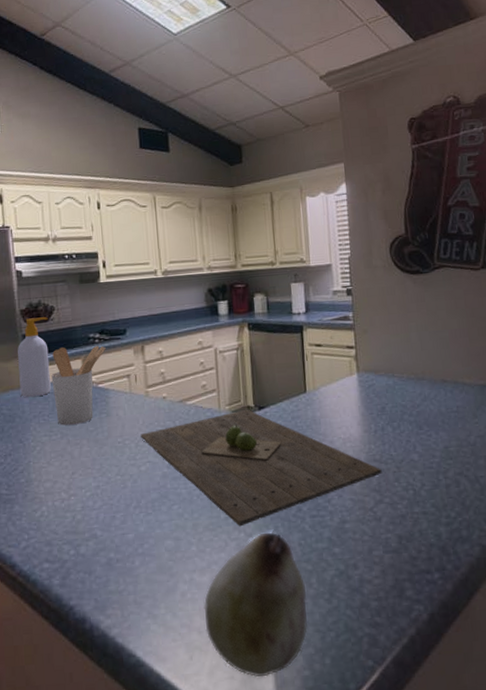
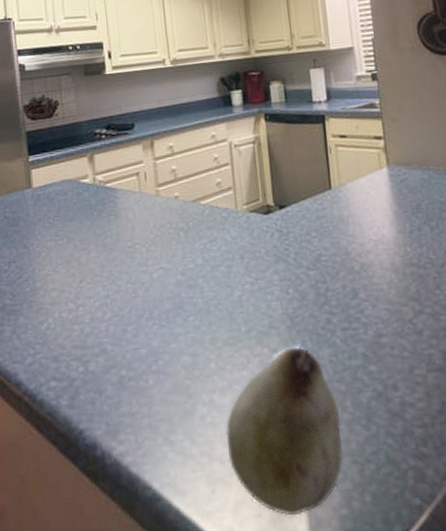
soap bottle: present [17,317,51,398] -> none [20,112,56,200]
utensil holder: present [51,346,106,426] -> none [56,142,113,229]
cutting board: present [140,409,382,527] -> none [152,208,421,341]

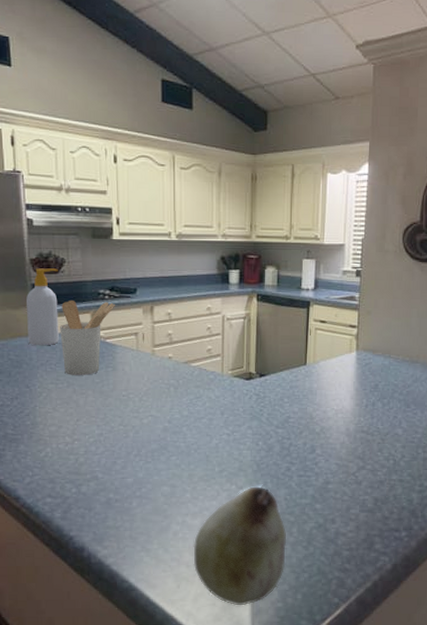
soap bottle: none [20,112,56,200] -> present [25,268,59,346]
utensil holder: none [56,142,113,229] -> present [60,299,115,375]

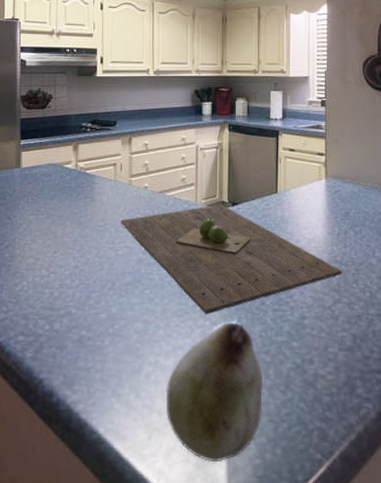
soap bottle: present [25,268,59,346] -> none [13,104,45,178]
utensil holder: present [60,299,115,375] -> none [43,133,96,206]
cutting board: none [145,375,368,480] -> present [121,204,342,315]

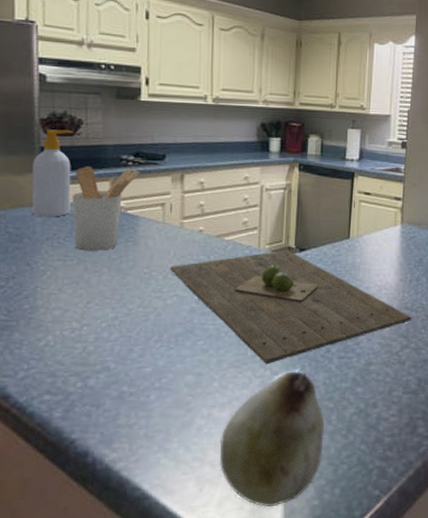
soap bottle: none [13,104,45,178] -> present [31,129,74,218]
utensil holder: none [43,133,96,206] -> present [72,165,140,251]

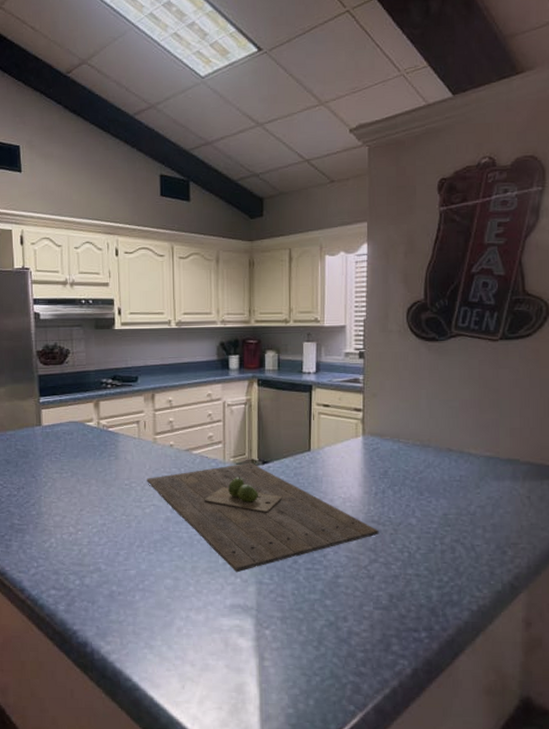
soap bottle: present [31,129,74,218] -> none [32,359,63,436]
utensil holder: present [72,165,140,251] -> none [64,389,117,464]
fruit: present [219,371,324,507] -> none [197,580,295,711]

